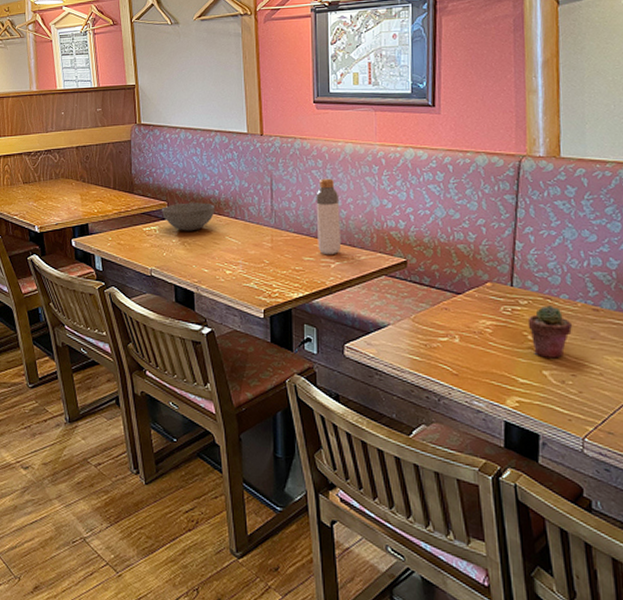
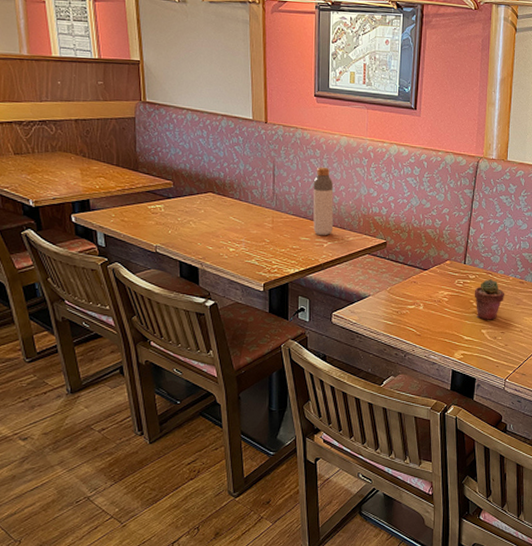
bowl: present [161,203,215,231] -> none [166,183,221,211]

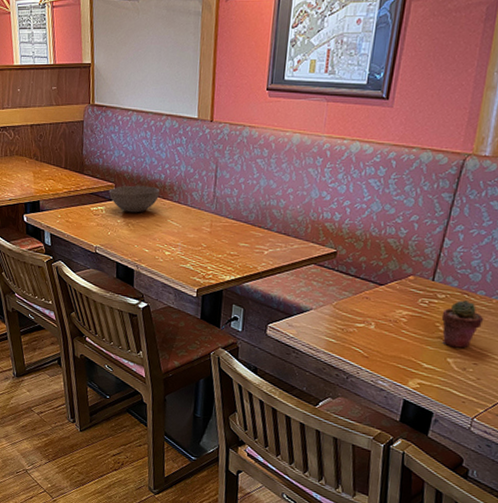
bowl: none [166,183,221,211] -> present [108,185,160,213]
bottle: present [313,167,334,236] -> none [254,167,281,243]

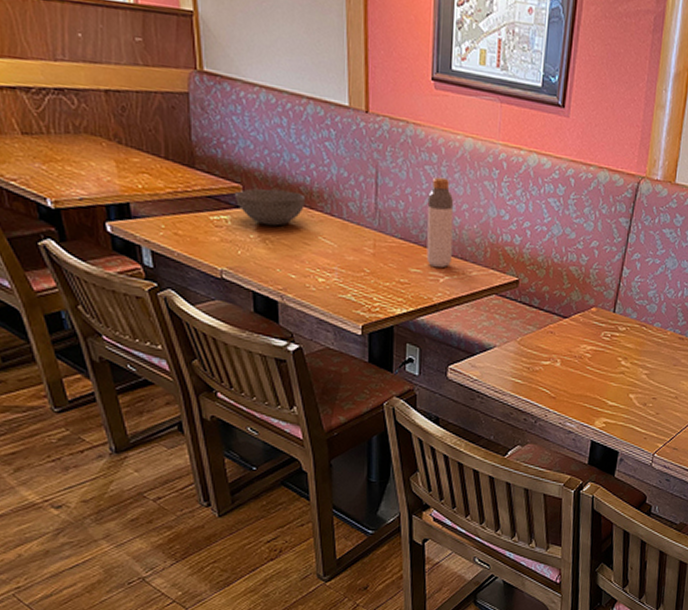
bottle: none [254,167,281,243] -> present [426,177,454,268]
potted succulent: present [441,300,484,348] -> none [623,332,661,383]

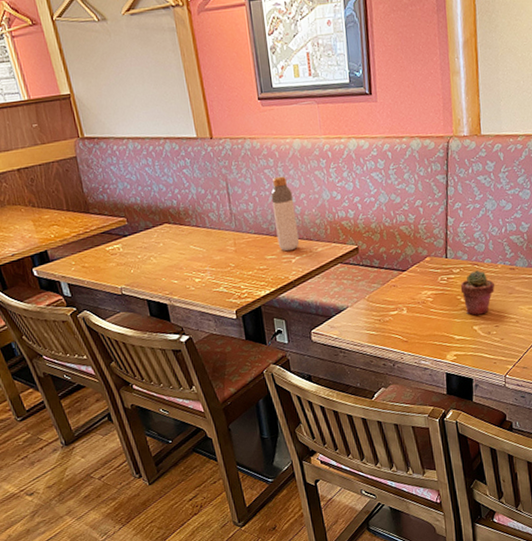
bowl: present [234,188,306,226] -> none [121,214,176,246]
potted succulent: none [623,332,661,383] -> present [460,270,495,316]

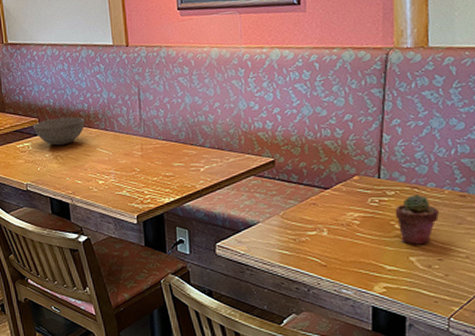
bowl: none [121,214,176,246] -> present [33,116,85,146]
bottle: present [271,176,299,252] -> none [183,84,209,160]

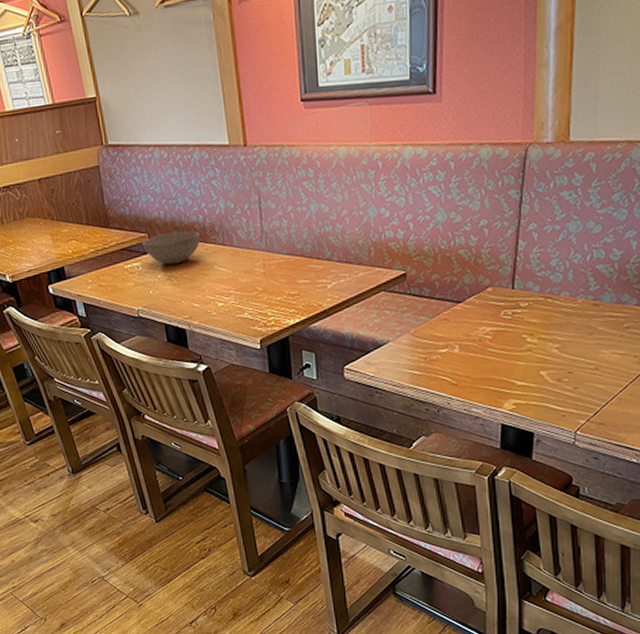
potted succulent: present [395,194,440,245] -> none [527,305,572,359]

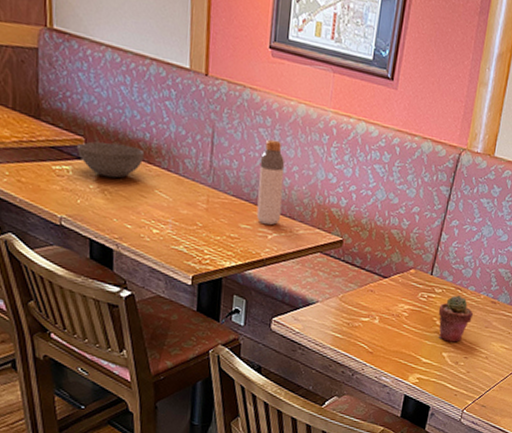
bottle: none [308,189,337,276] -> present [256,139,285,225]
potted succulent: none [527,305,572,359] -> present [438,295,474,343]

